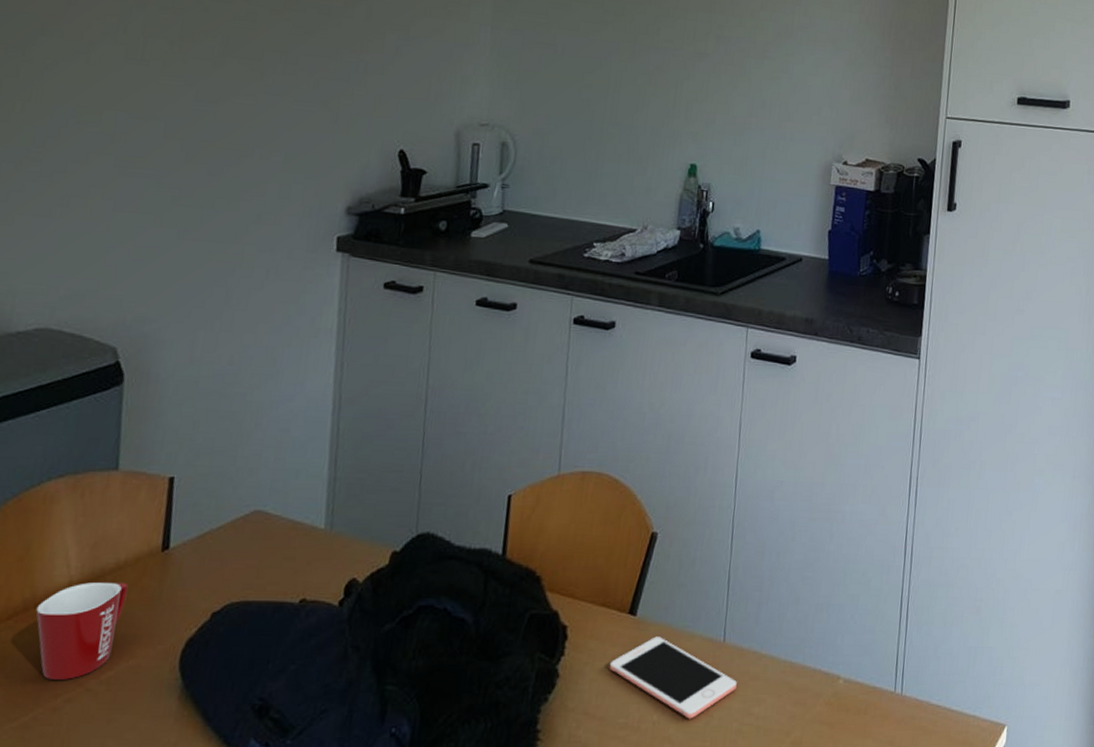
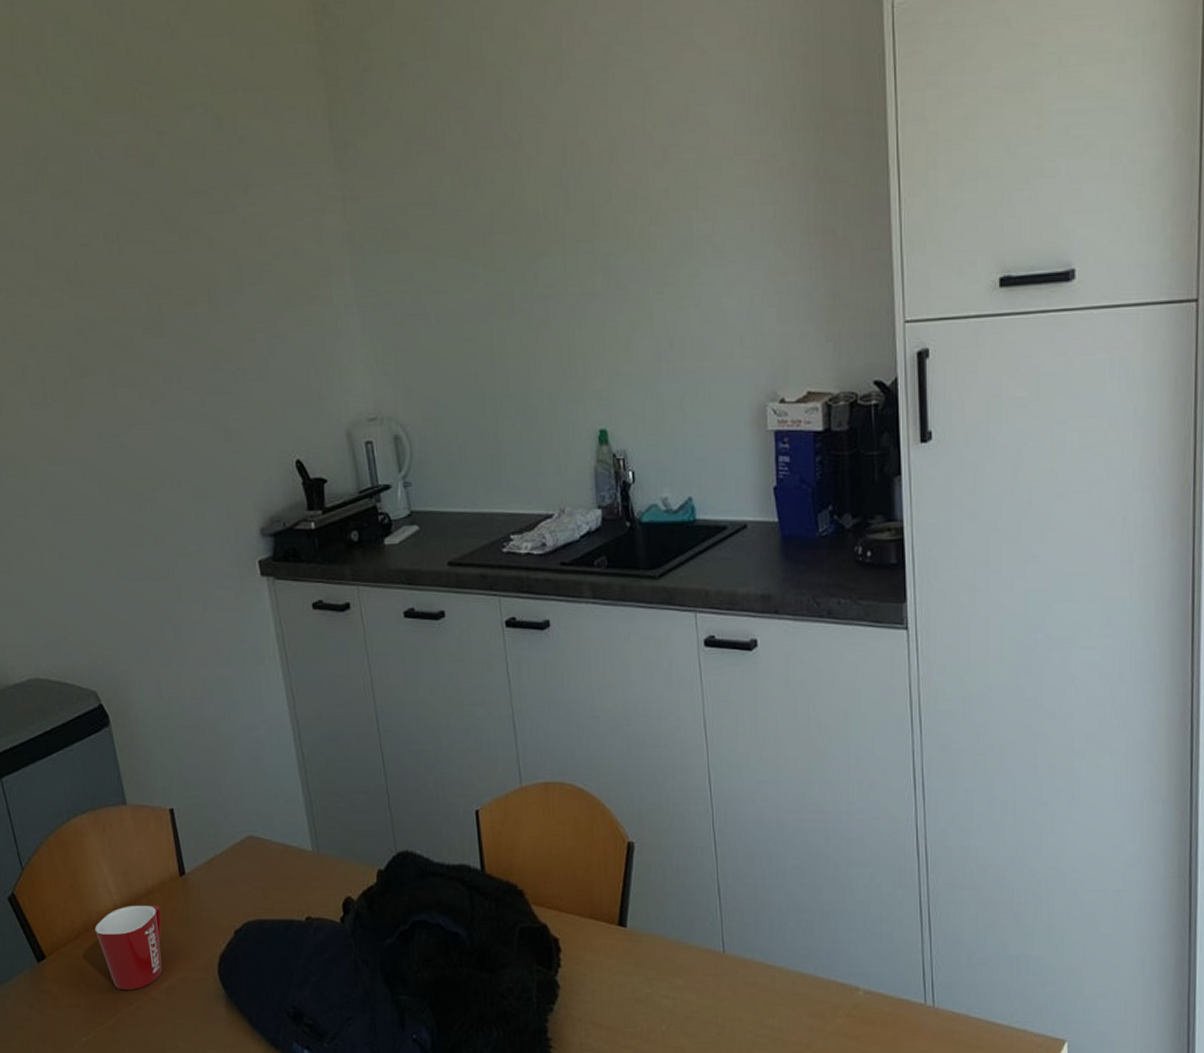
cell phone: present [609,636,737,719] -> none [608,948,745,1030]

